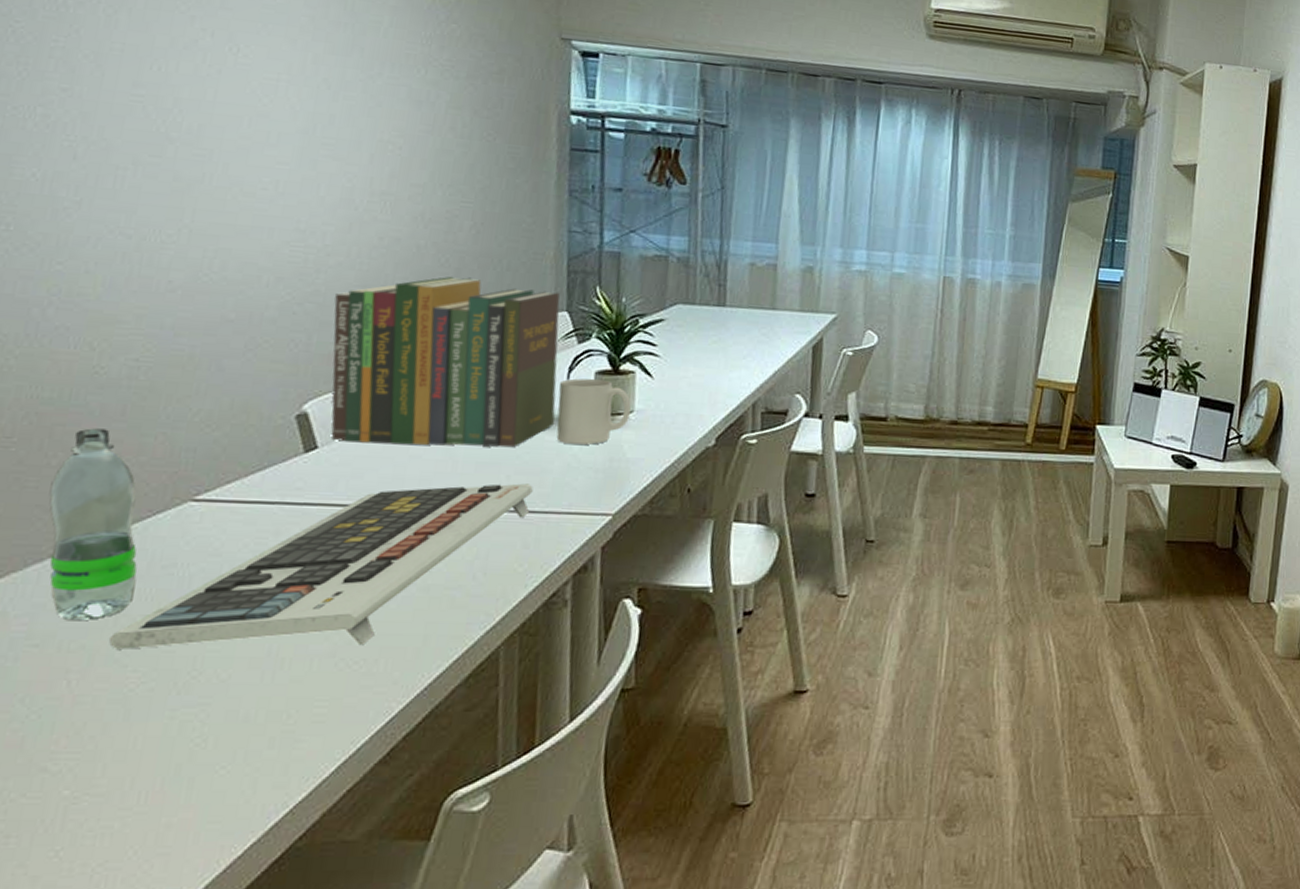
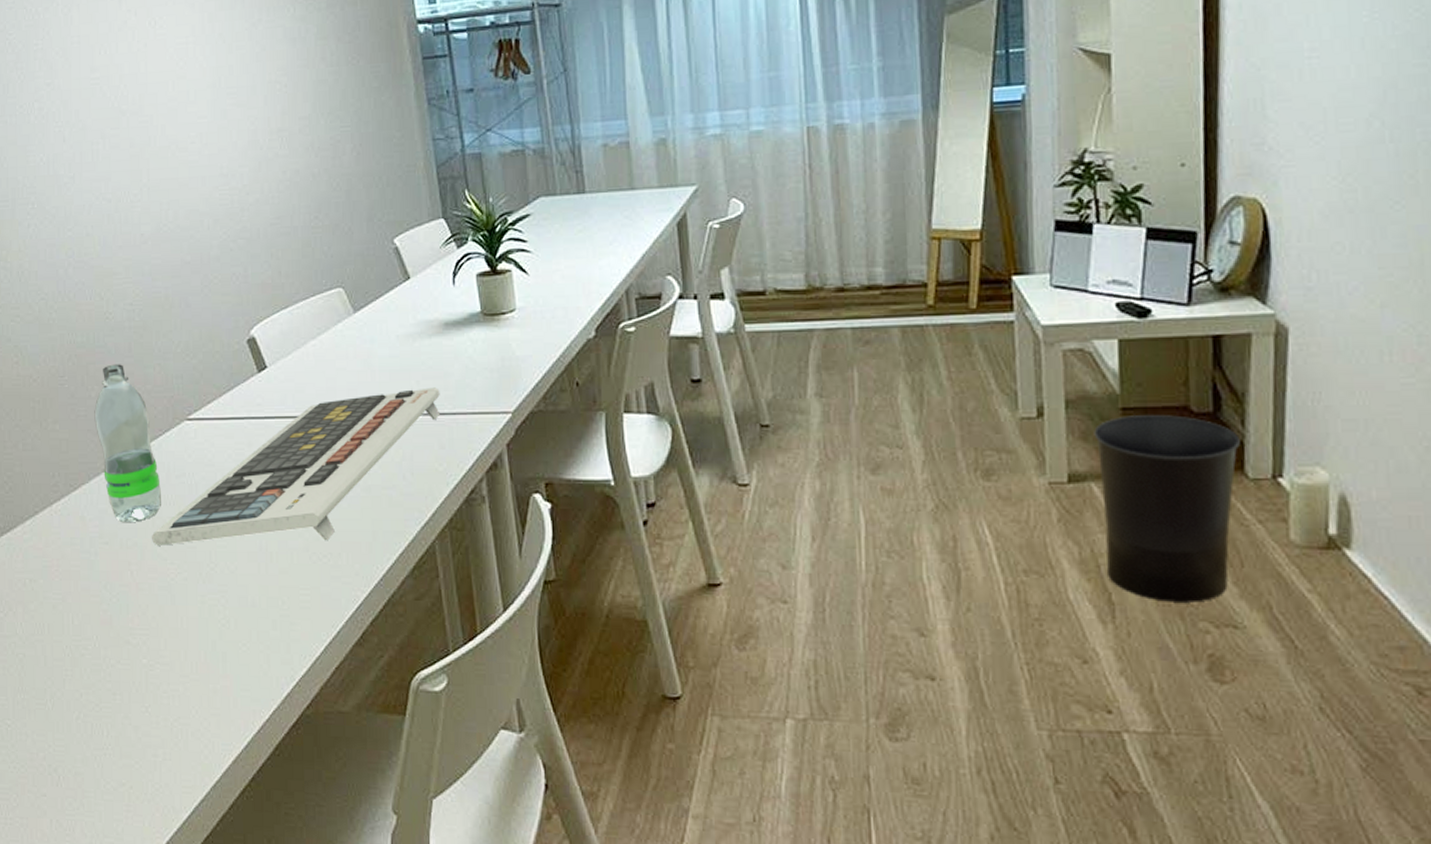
books: present [331,276,560,447] -> none [259,197,449,361]
mug: present [556,378,631,445] -> none [448,280,513,346]
waste bin: none [1142,548,1248,703] -> present [1094,415,1240,603]

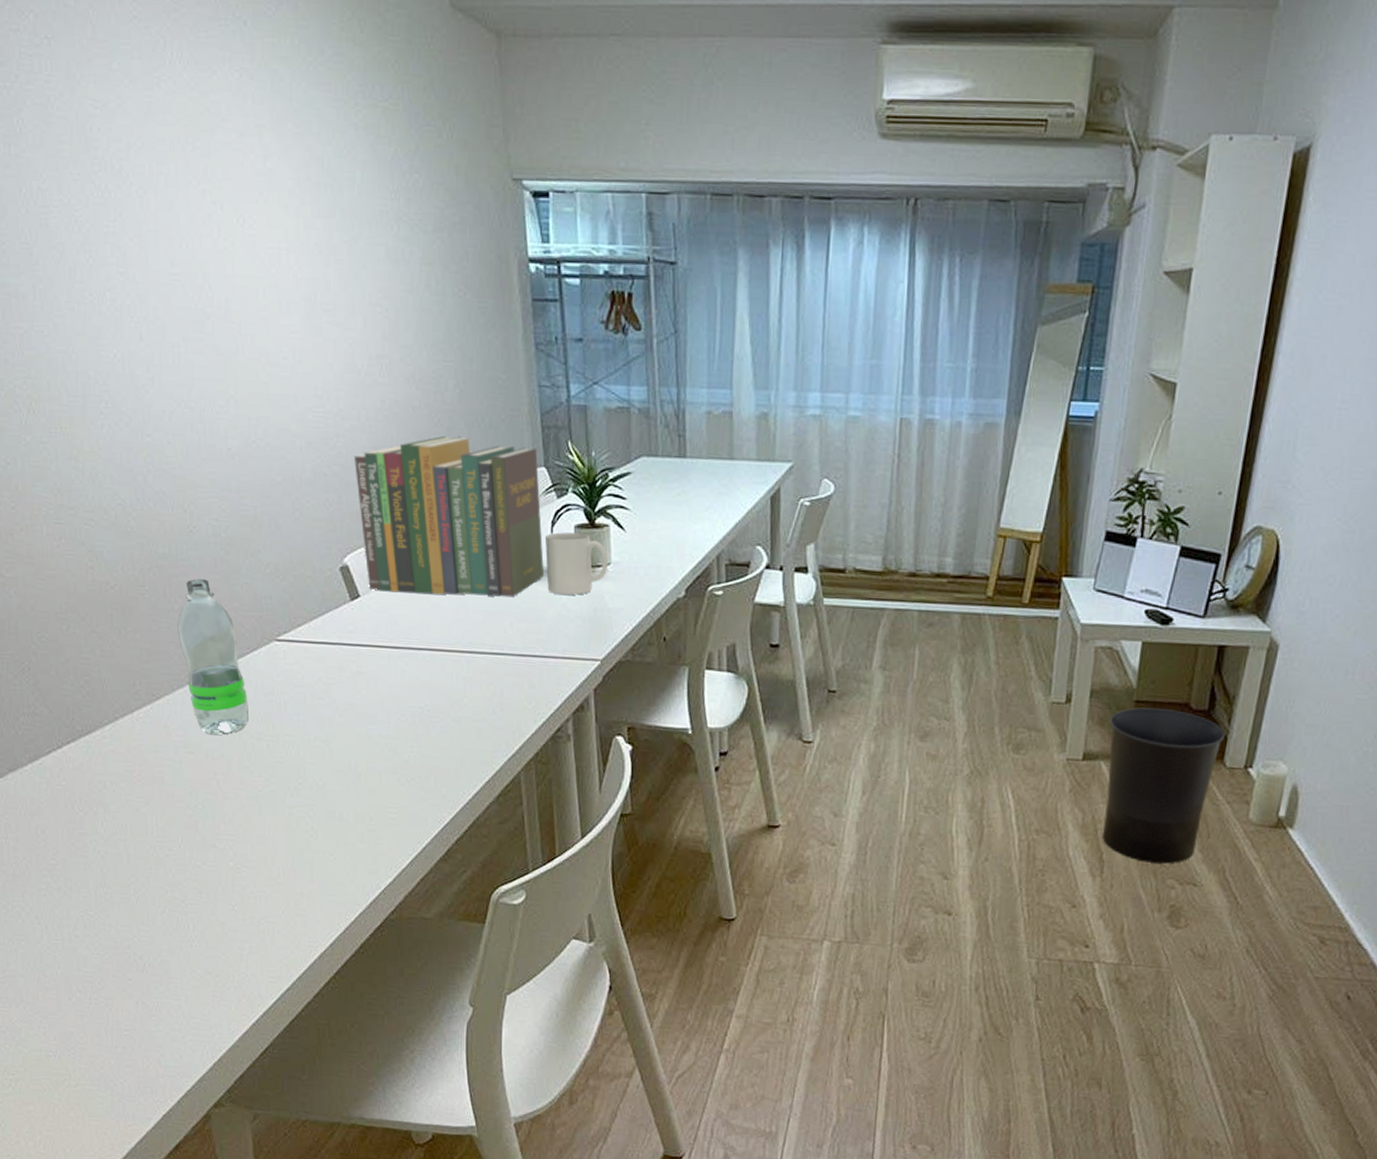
computer keyboard: present [152,387,441,546] -> none [239,630,533,765]
books: none [259,197,449,361] -> present [354,435,545,597]
mug: none [448,280,513,346] -> present [545,532,608,595]

